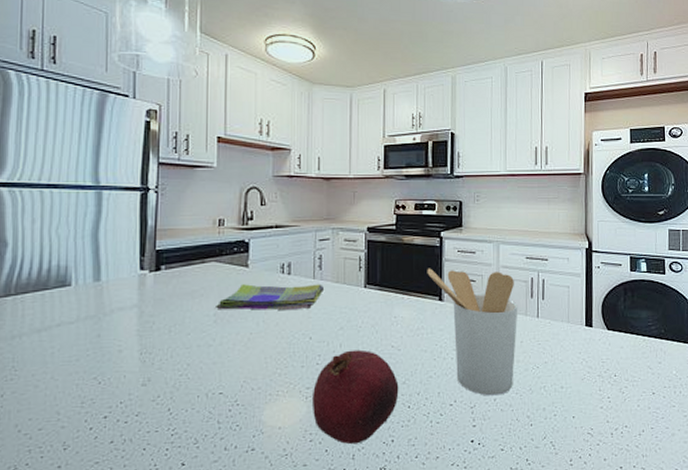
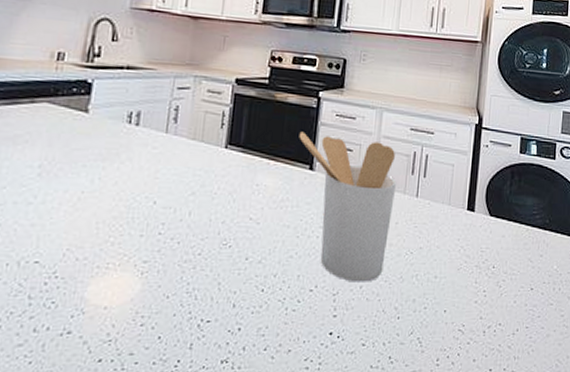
dish towel: present [216,284,323,310] -> none [42,132,177,167]
fruit: present [311,349,399,445] -> none [147,220,254,332]

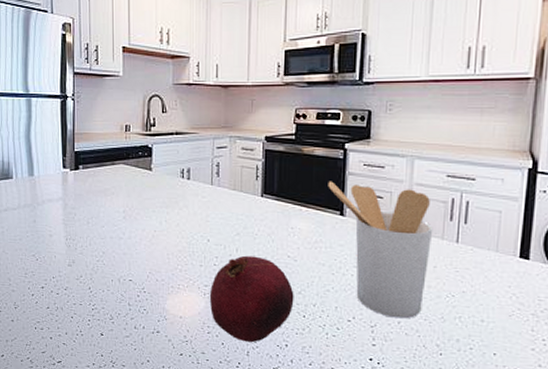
fruit: none [147,220,254,332] -> present [209,255,294,343]

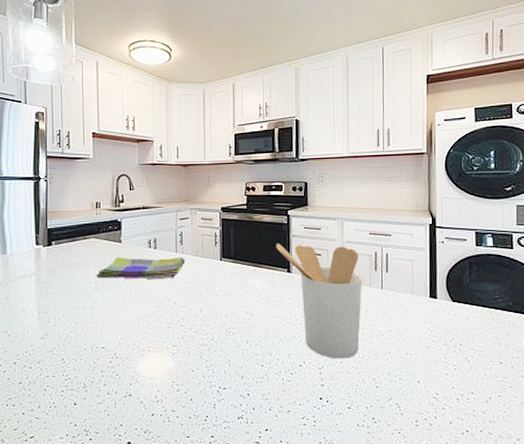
dish towel: none [125,186,221,213] -> present [96,257,185,279]
fruit: present [209,255,294,343] -> none [177,314,253,396]

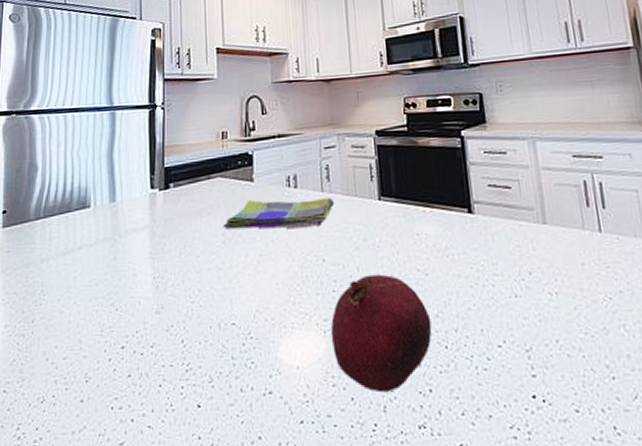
fruit: none [177,314,253,396] -> present [330,274,432,393]
utensil holder: present [276,243,363,359] -> none [449,174,580,336]

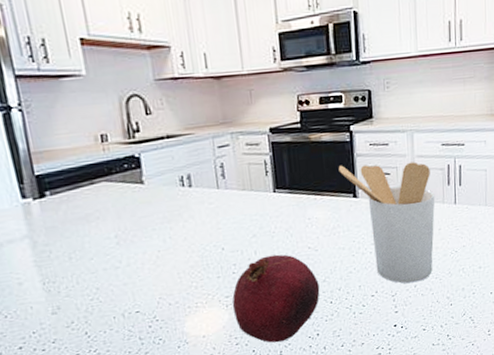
dish towel: present [223,197,334,229] -> none [115,193,230,231]
utensil holder: none [449,174,580,336] -> present [338,162,435,284]

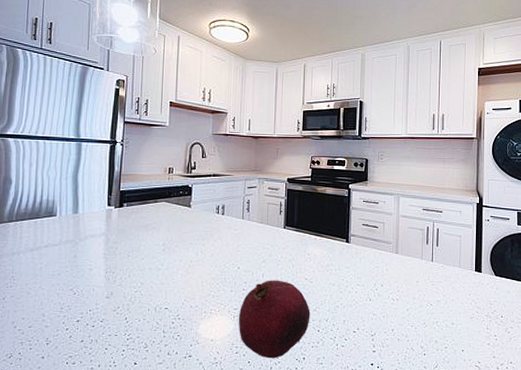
utensil holder: present [338,162,435,284] -> none [336,214,415,327]

